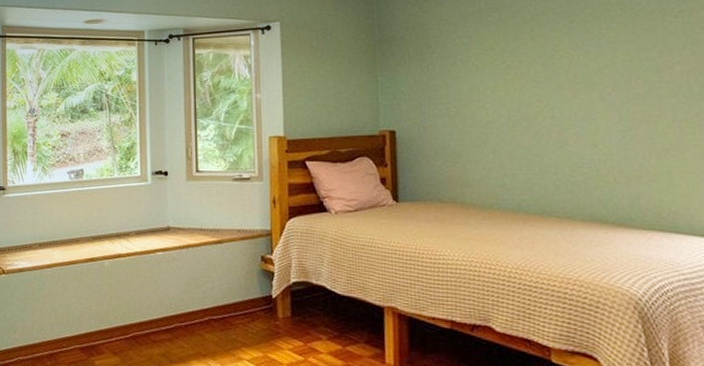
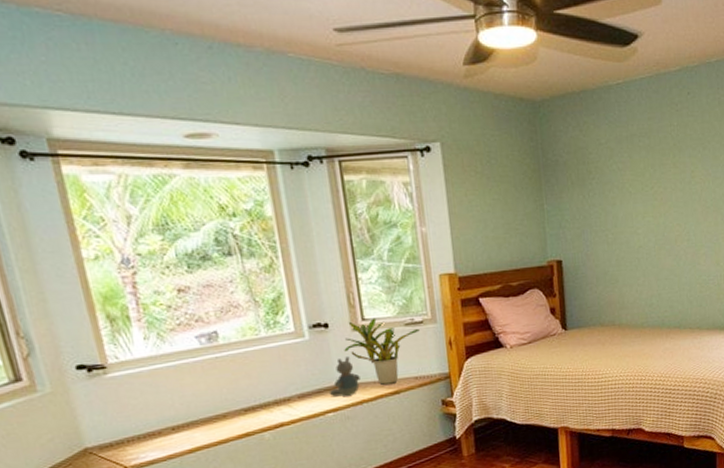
stuffed animal: none [162,203,189,238] -> present [330,356,360,397]
potted plant: none [178,171,246,234] -> present [344,317,420,386]

